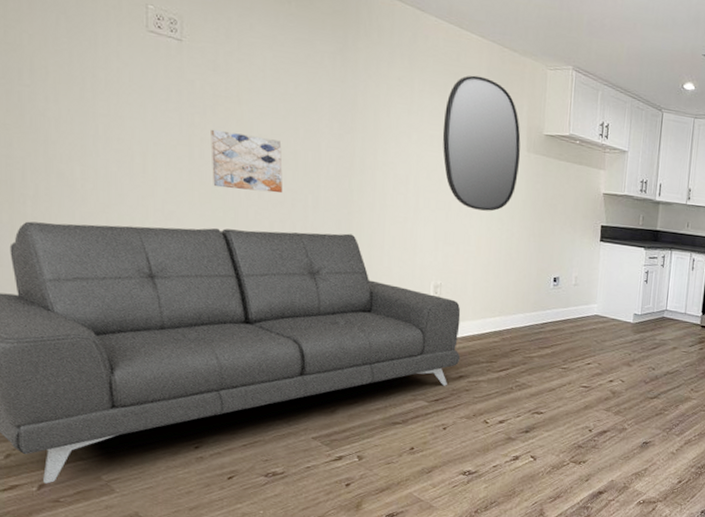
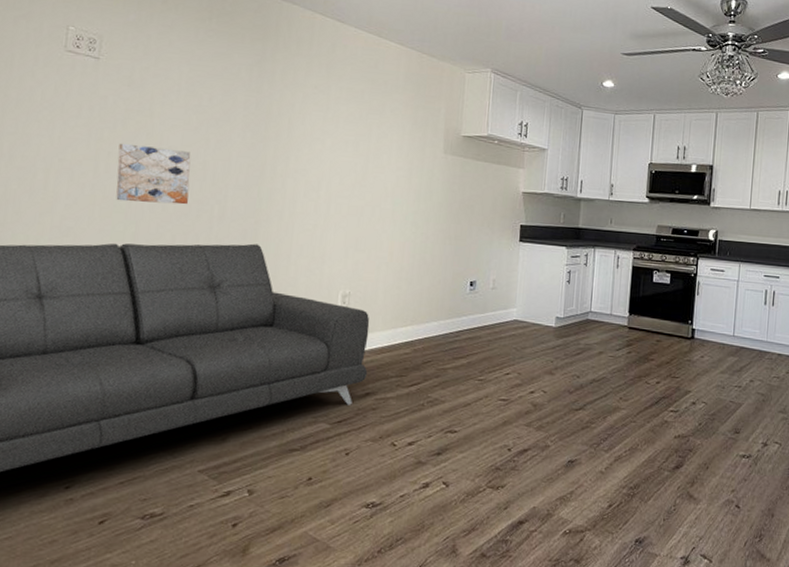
home mirror: present [442,75,521,212] -> none [357,81,438,215]

